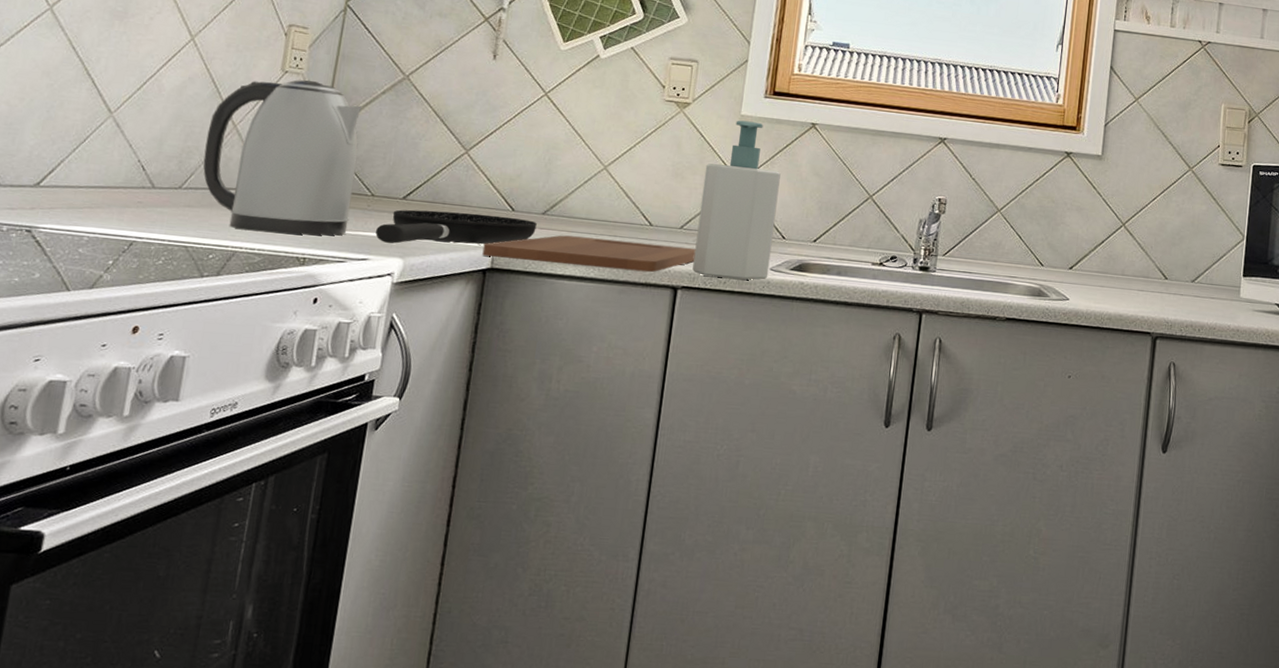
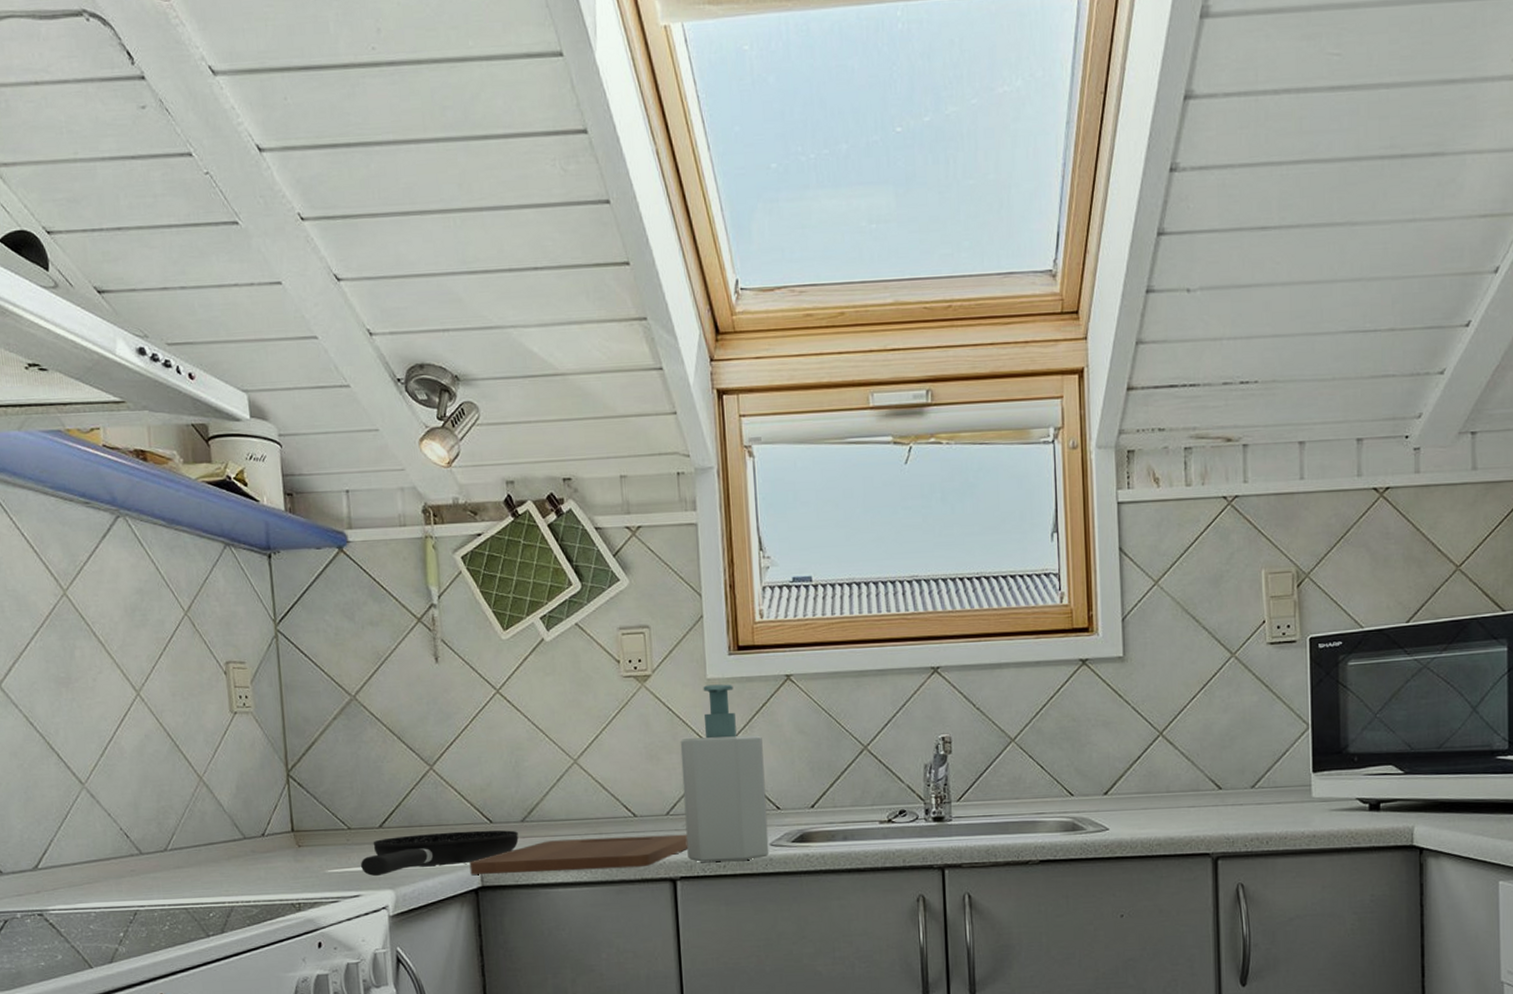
kettle: present [203,79,362,236] -> none [176,717,333,884]

